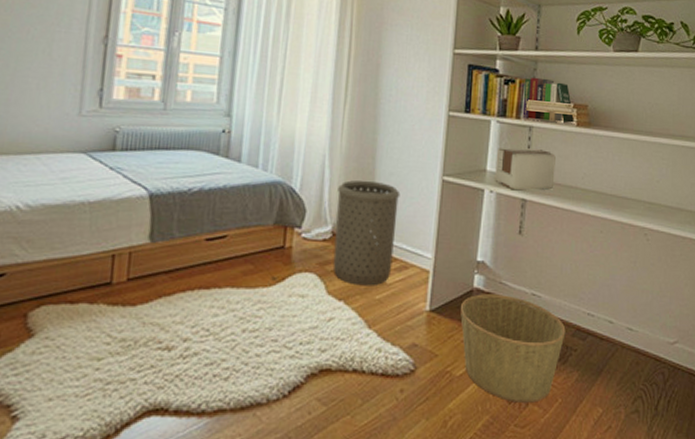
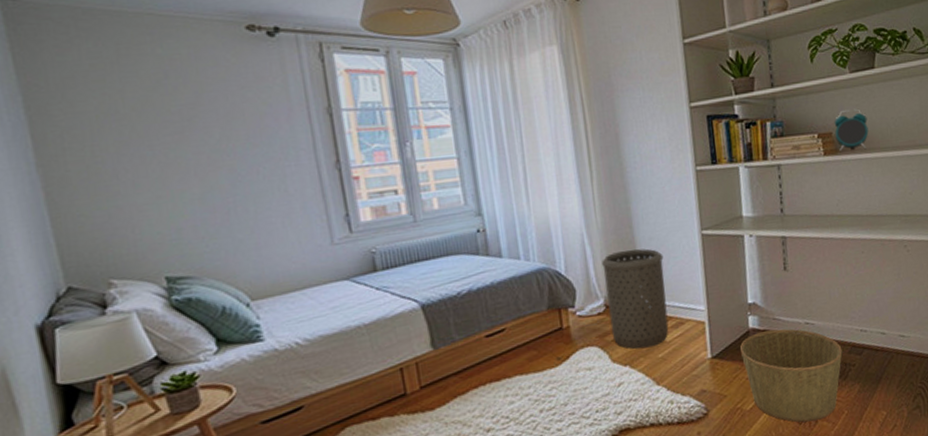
box: present [495,147,556,191] -> none [750,185,810,231]
books: present [522,77,574,124] -> none [765,114,821,159]
alarm clock: none [590,85,625,129] -> present [834,108,869,153]

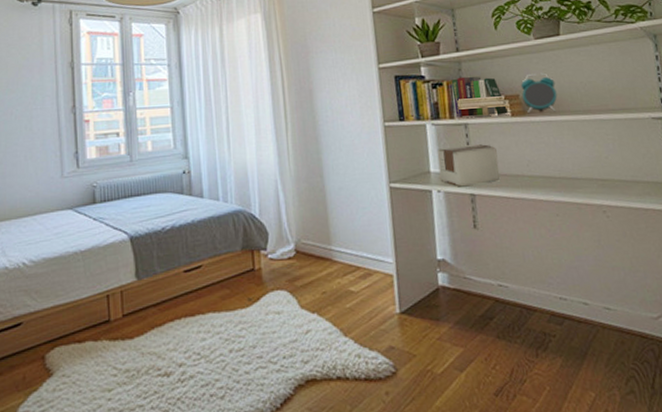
laundry basket: present [602,248,669,349] -> none [293,198,357,297]
basket: present [740,329,843,422] -> none [430,289,541,395]
box: none [750,185,810,231] -> present [437,143,500,187]
books: none [765,114,821,159] -> present [451,76,508,118]

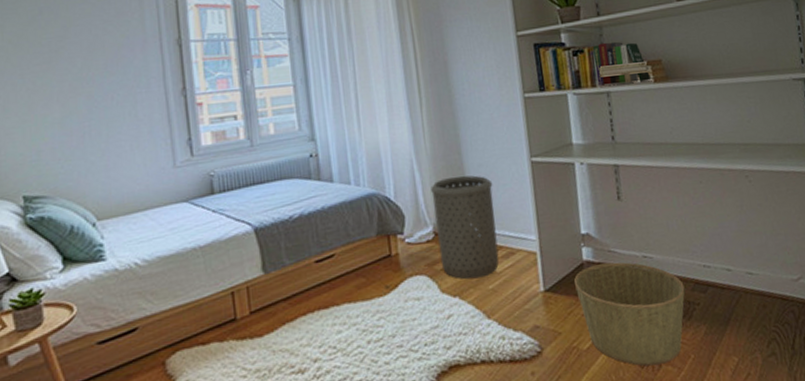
laundry basket: none [293,198,357,297] -> present [431,175,499,280]
basket: none [430,289,541,395] -> present [574,262,685,366]
box: present [437,143,500,187] -> none [579,112,643,158]
alarm clock: present [520,72,558,114] -> none [663,36,700,80]

